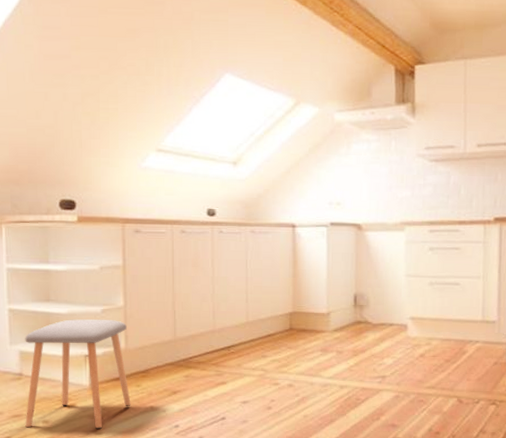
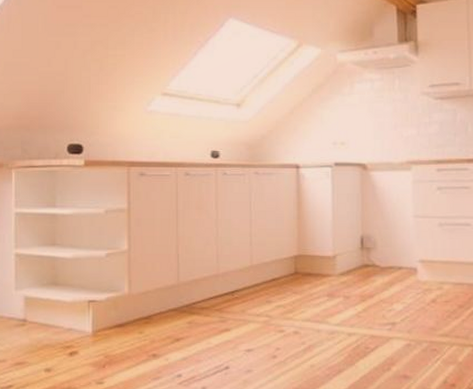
stool: present [25,319,131,430] -> none [27,264,133,379]

